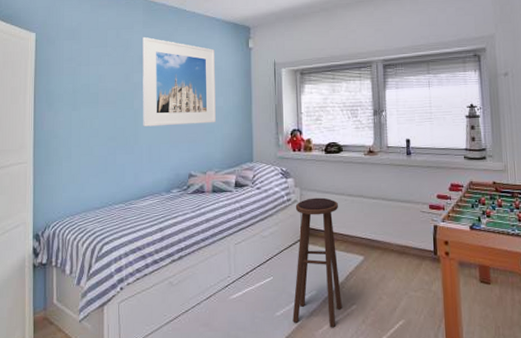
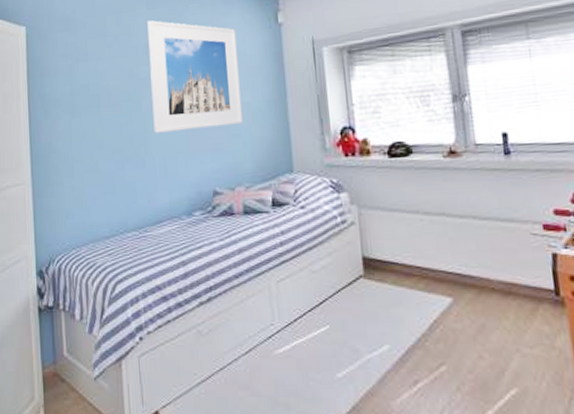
stool: present [292,197,343,327] -> none [353,217,428,395]

